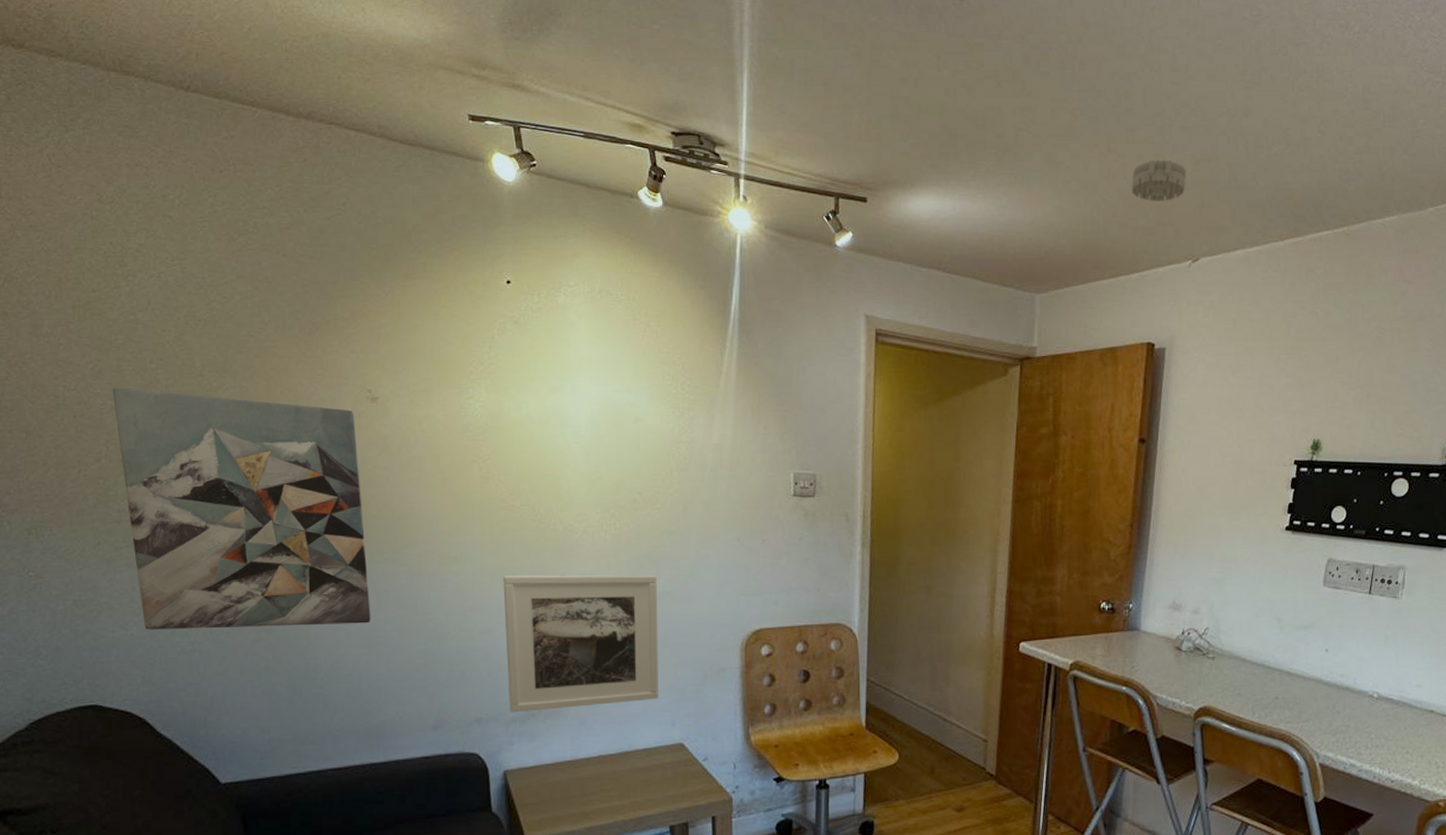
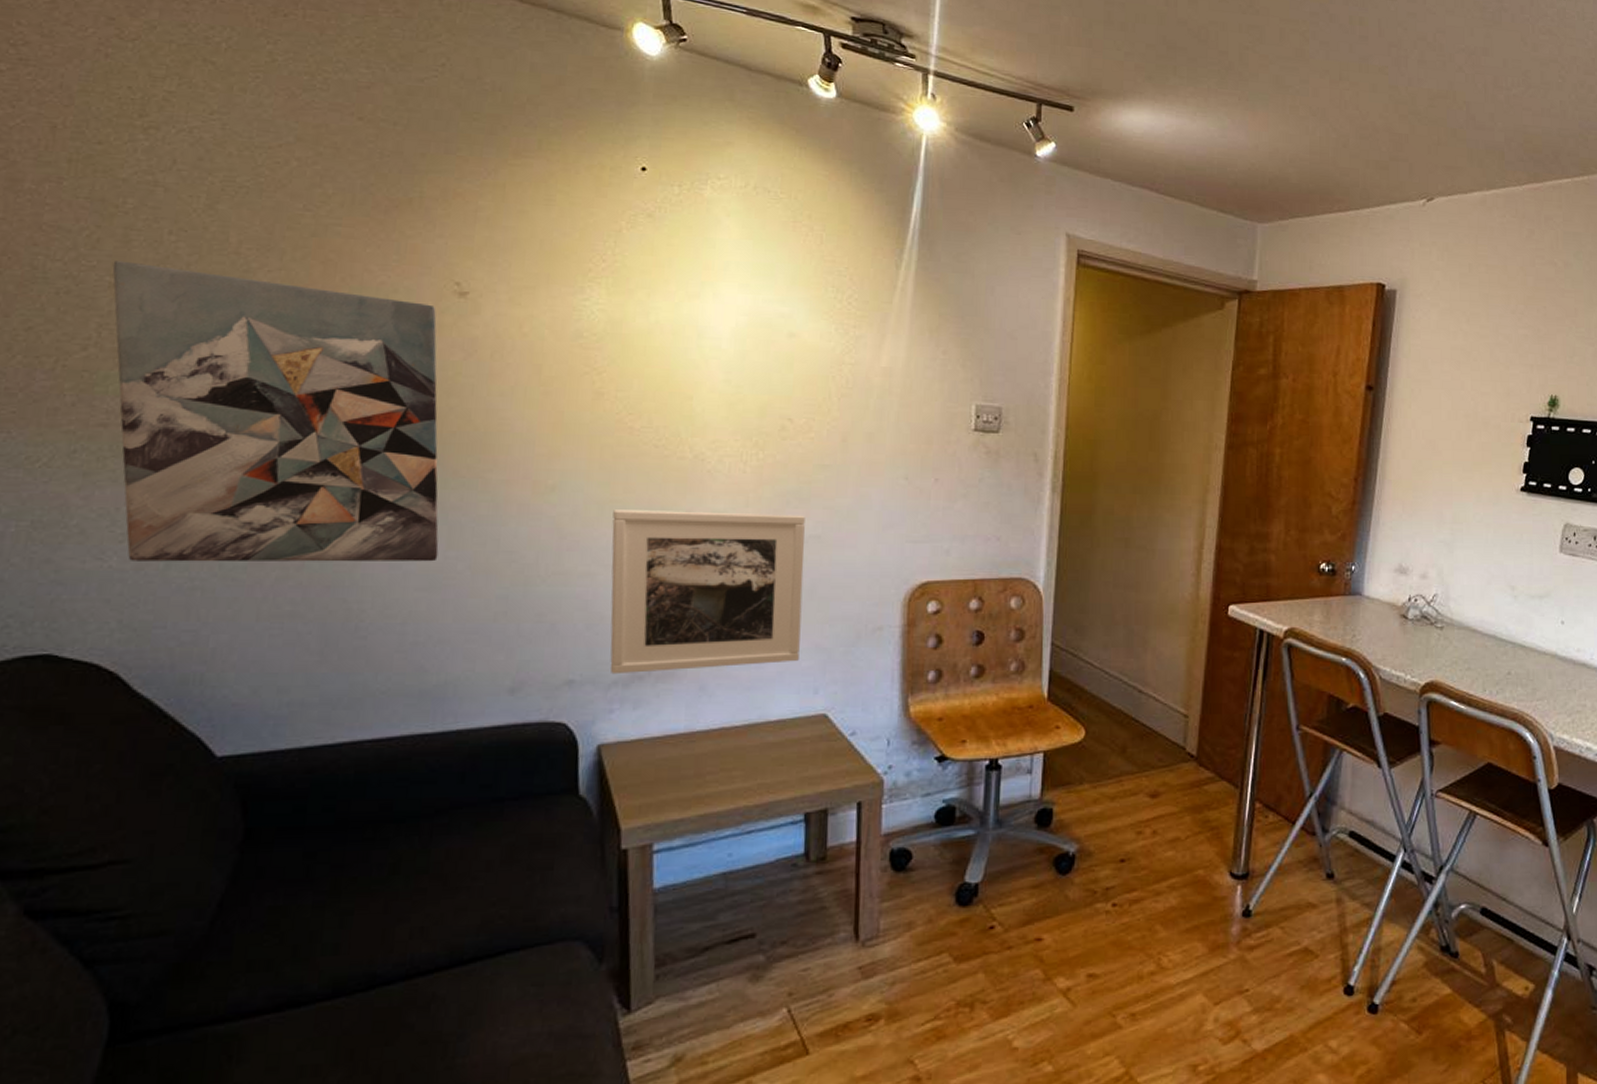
smoke detector: present [1131,159,1187,201] -> none [1364,91,1423,136]

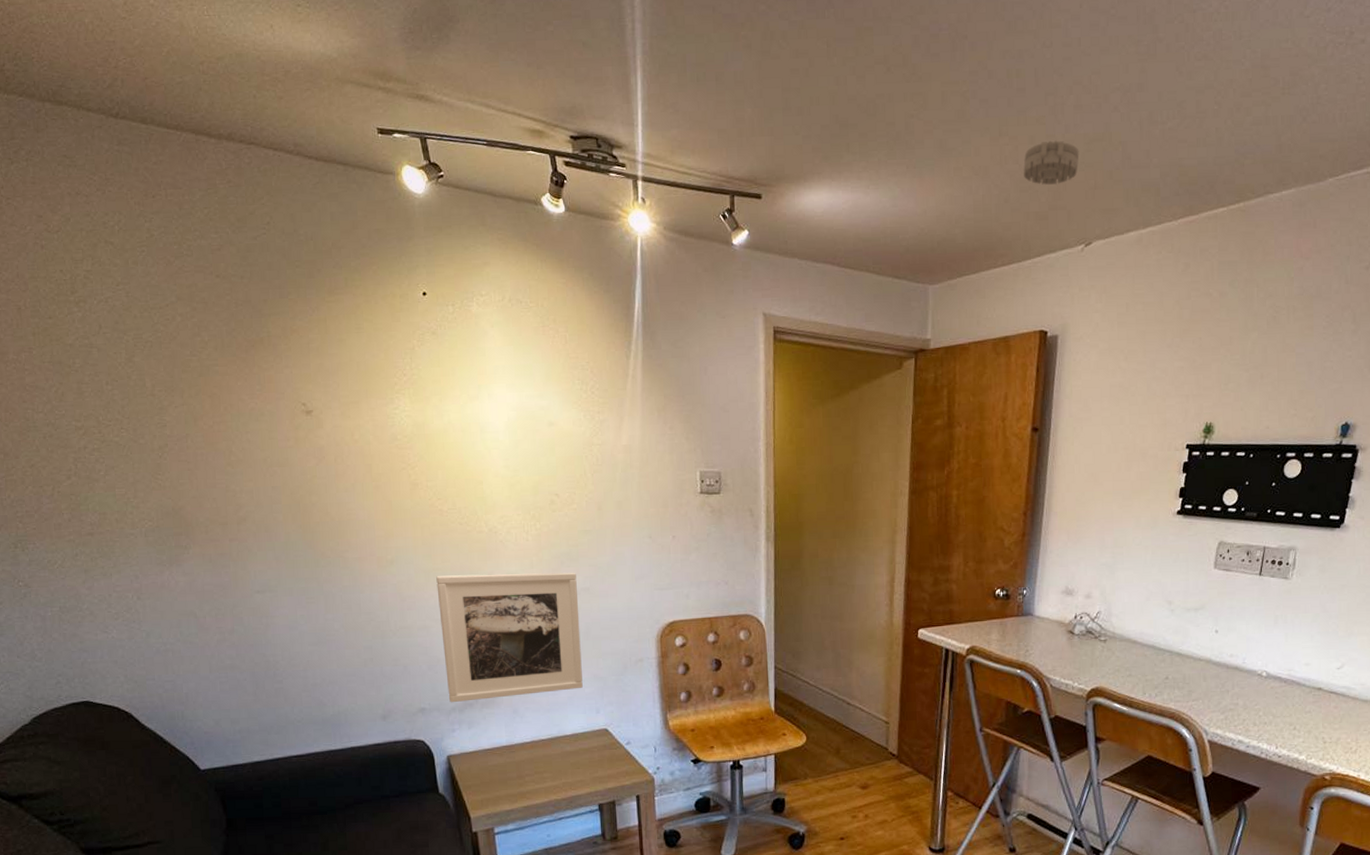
wall art: present [112,261,439,562] -> none [75,408,321,633]
smoke detector: none [1364,91,1423,136] -> present [1023,140,1079,185]

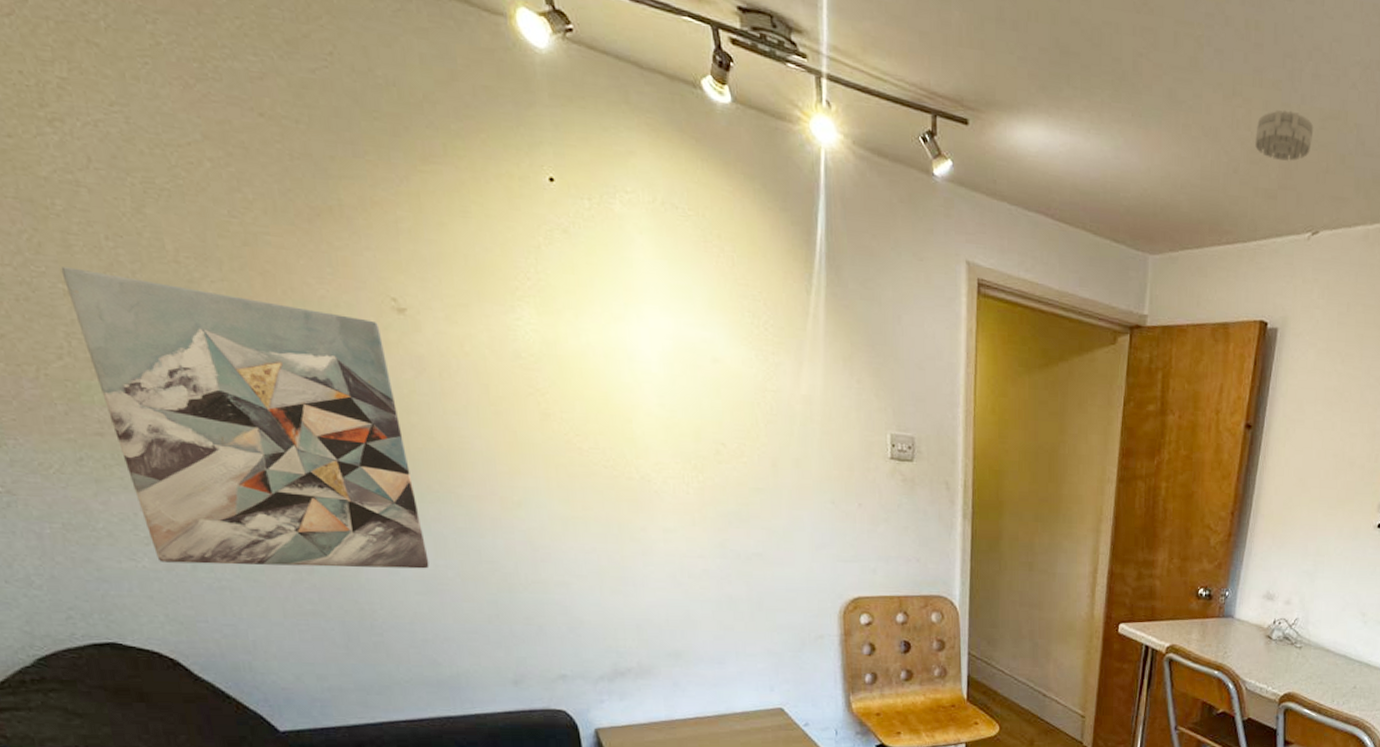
wall art: none [75,408,321,633] -> present [61,267,429,569]
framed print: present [436,572,583,703] -> none [576,525,755,671]

